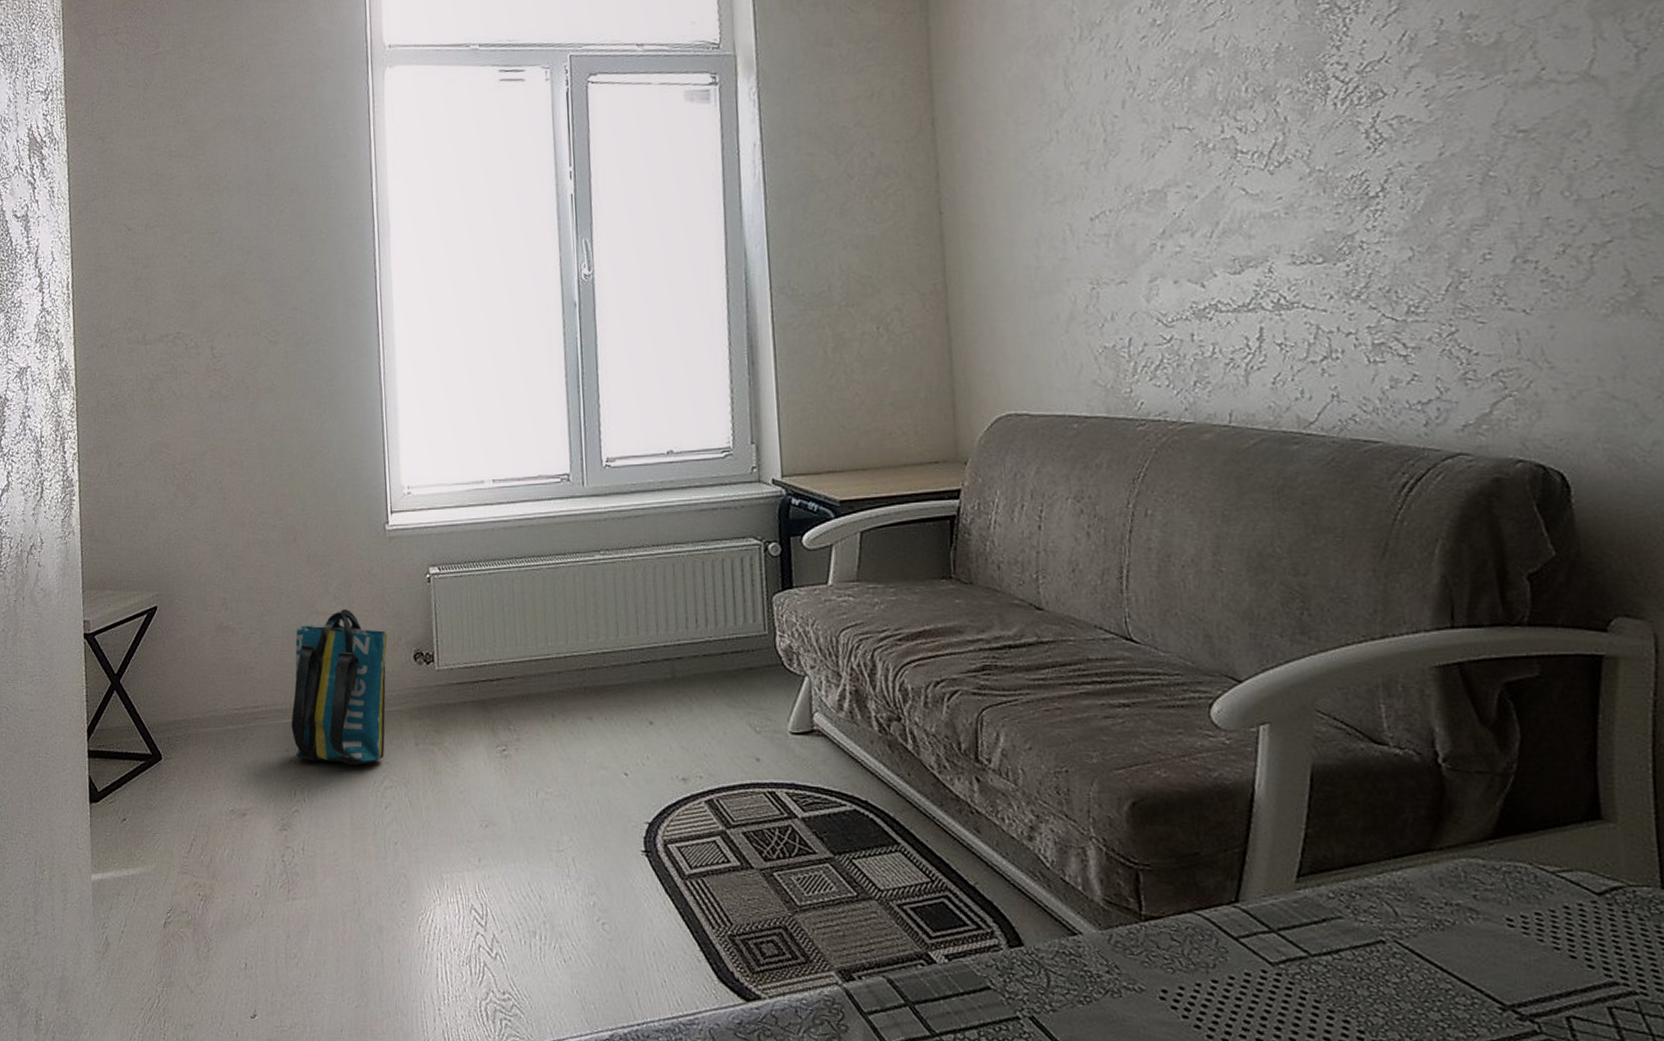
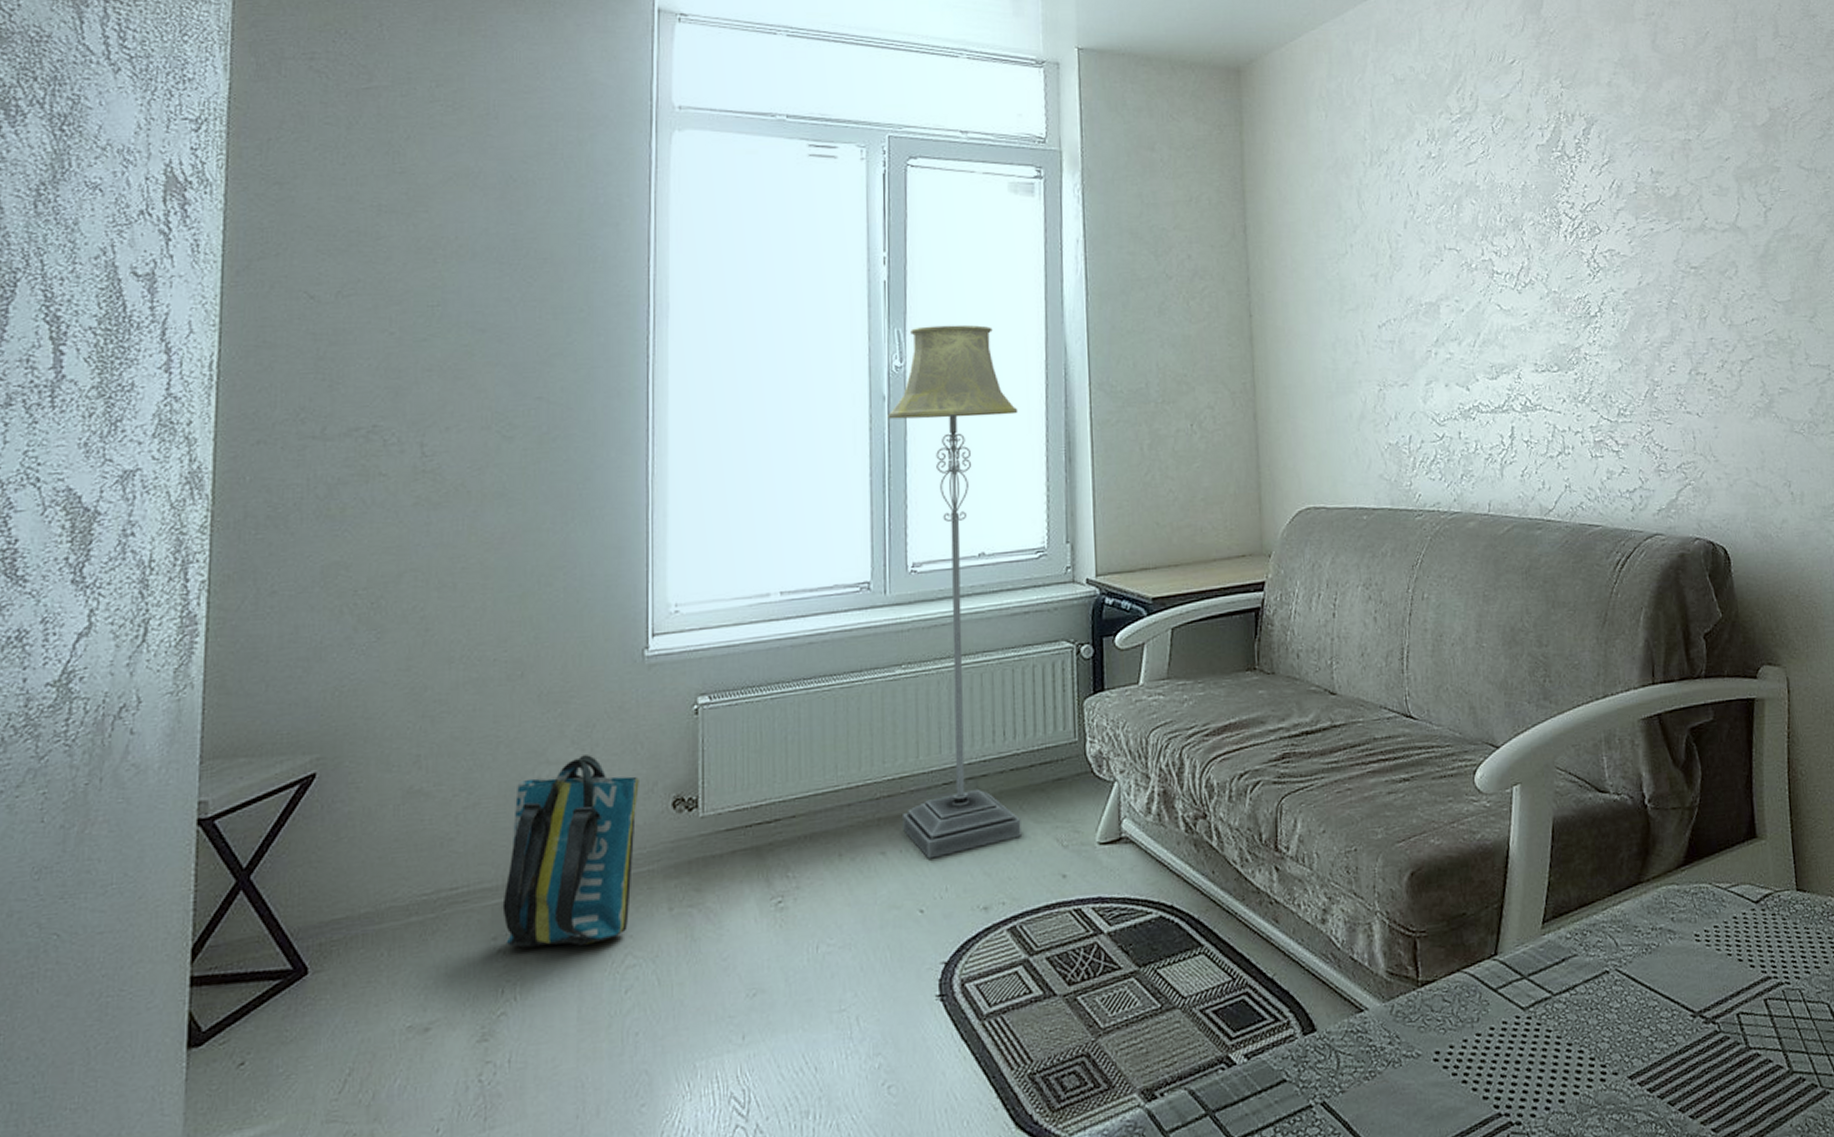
floor lamp: none [579,233,716,729] -> present [888,324,1021,859]

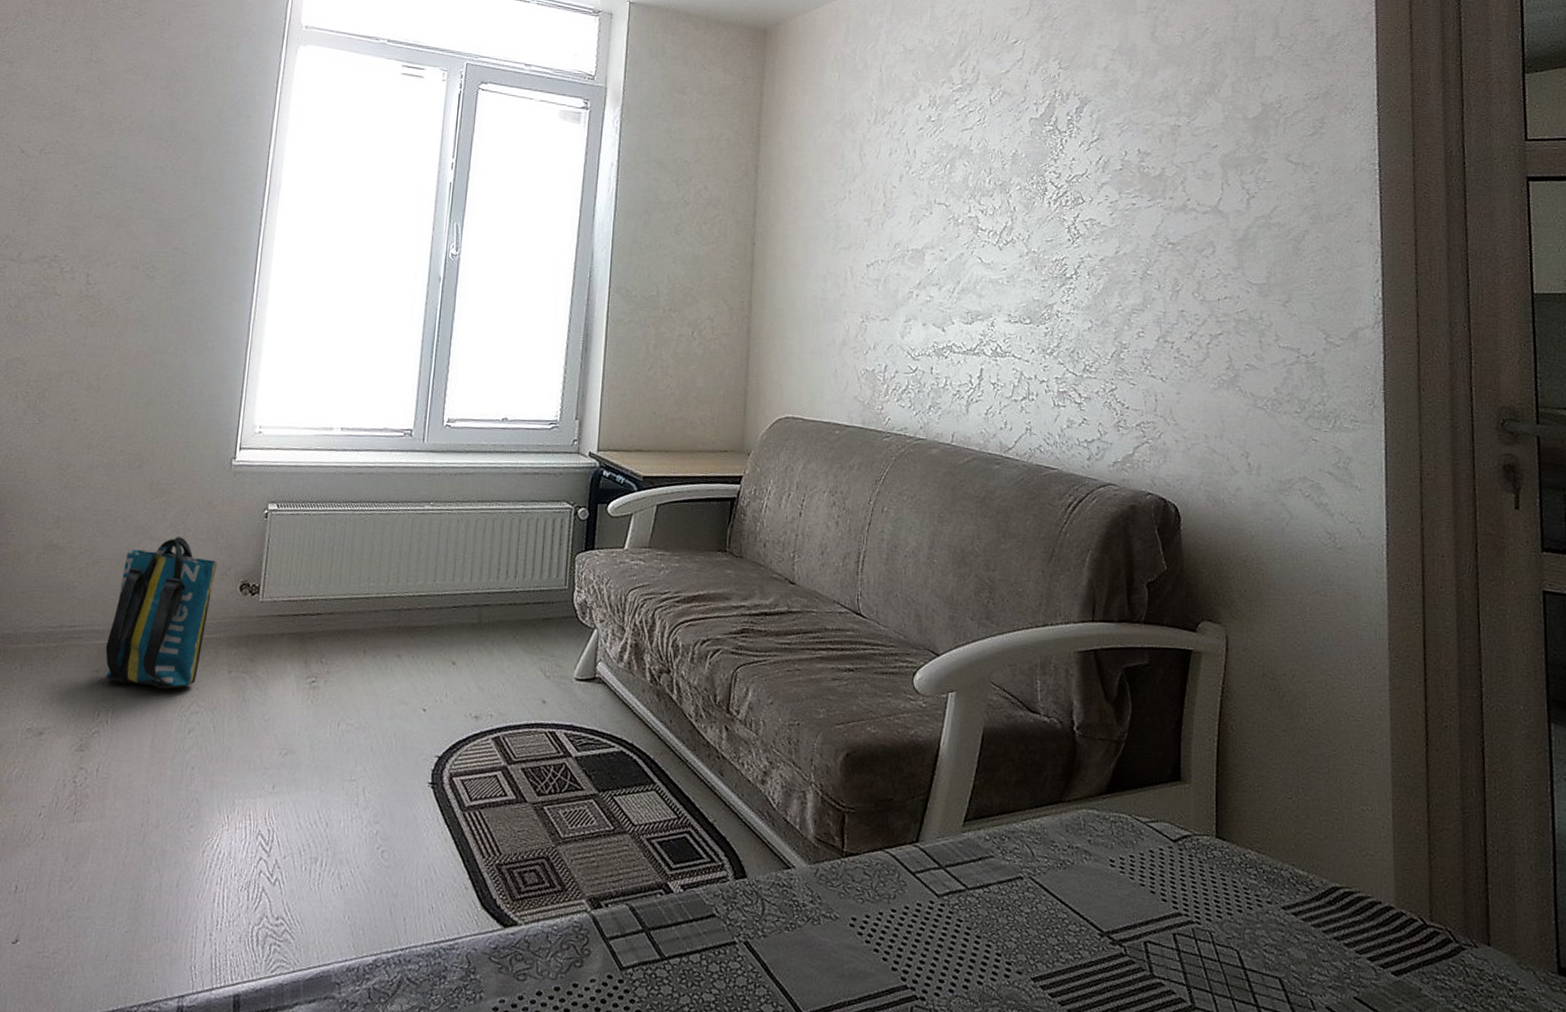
floor lamp: present [888,324,1021,859] -> none [417,223,548,668]

